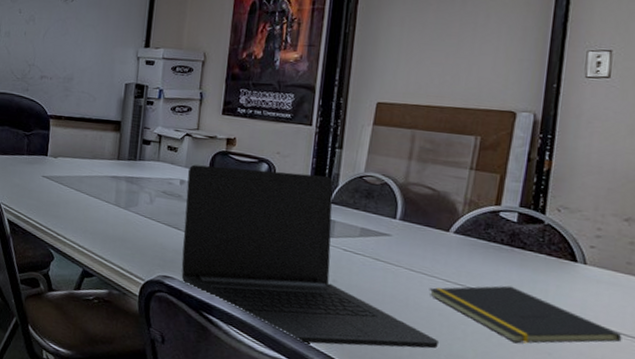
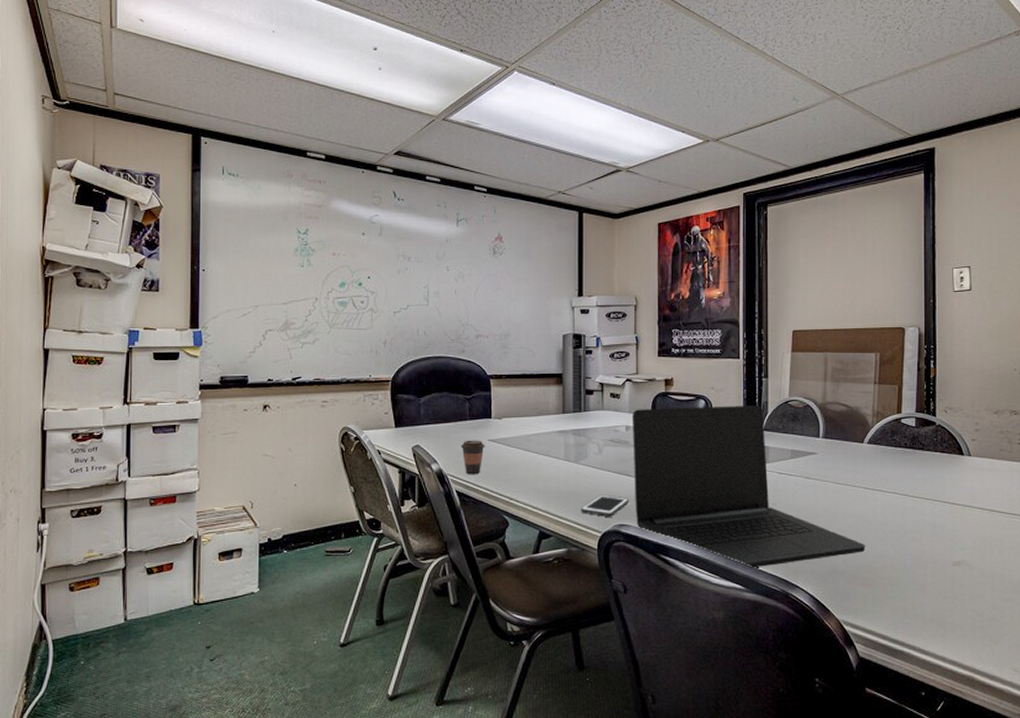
coffee cup: none [16,173,39,207] -> present [461,440,485,475]
cell phone: none [125,243,176,267] -> present [580,494,629,517]
notepad: present [429,285,622,344] -> none [853,485,1003,536]

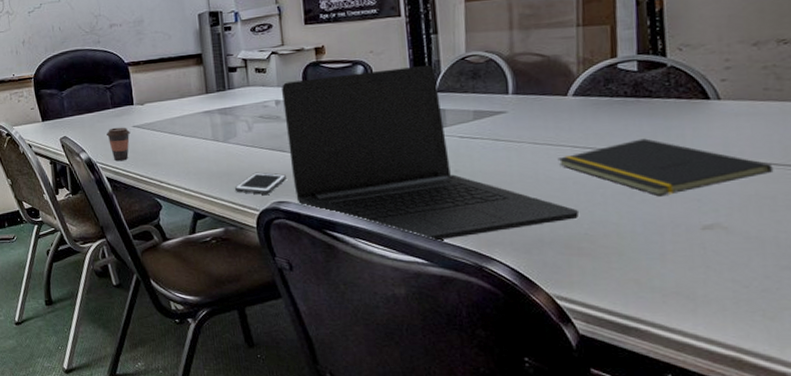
notepad: none [853,485,1003,536] -> present [557,138,774,197]

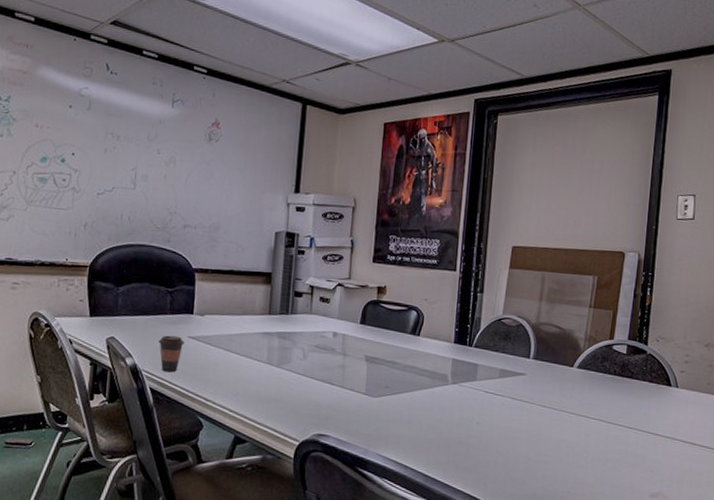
cell phone: present [234,172,286,195] -> none [279,401,330,426]
laptop: present [281,64,580,241] -> none [336,316,567,488]
notepad: present [557,138,774,197] -> none [557,413,704,465]

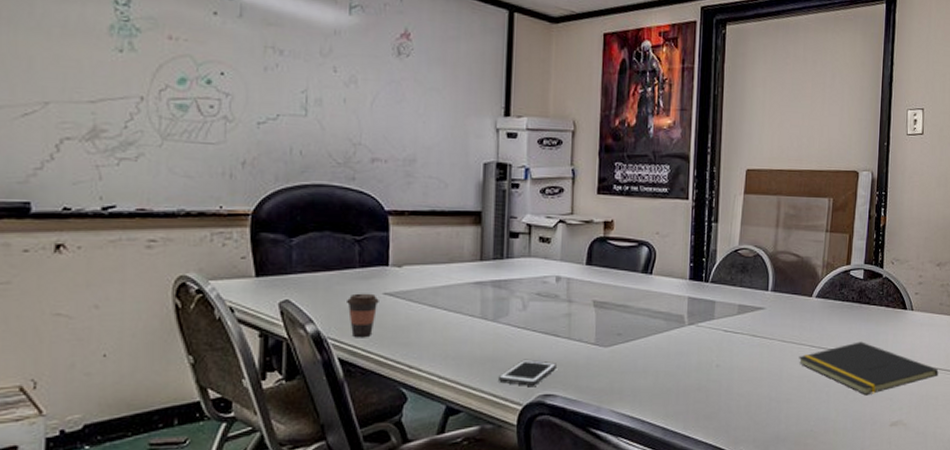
cell phone: none [279,401,330,426] -> present [497,359,556,386]
notepad: none [557,413,704,465] -> present [798,341,939,396]

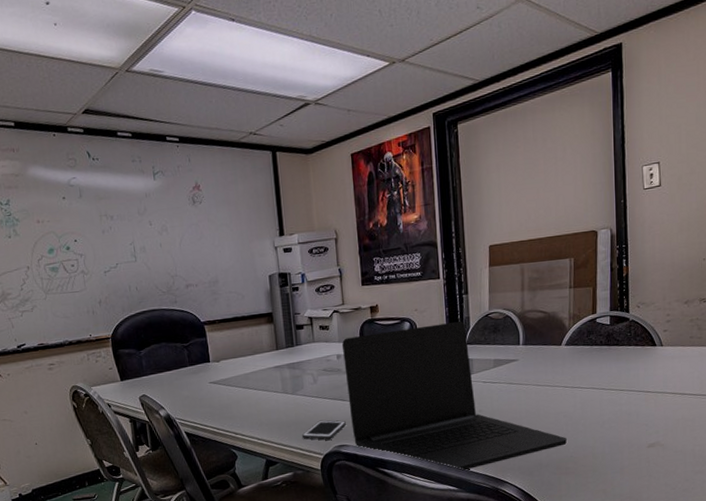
coffee cup: present [347,293,379,338] -> none [185,383,207,417]
laptop: none [563,253,809,439] -> present [341,320,568,471]
notepad: present [798,341,939,396] -> none [553,378,694,424]

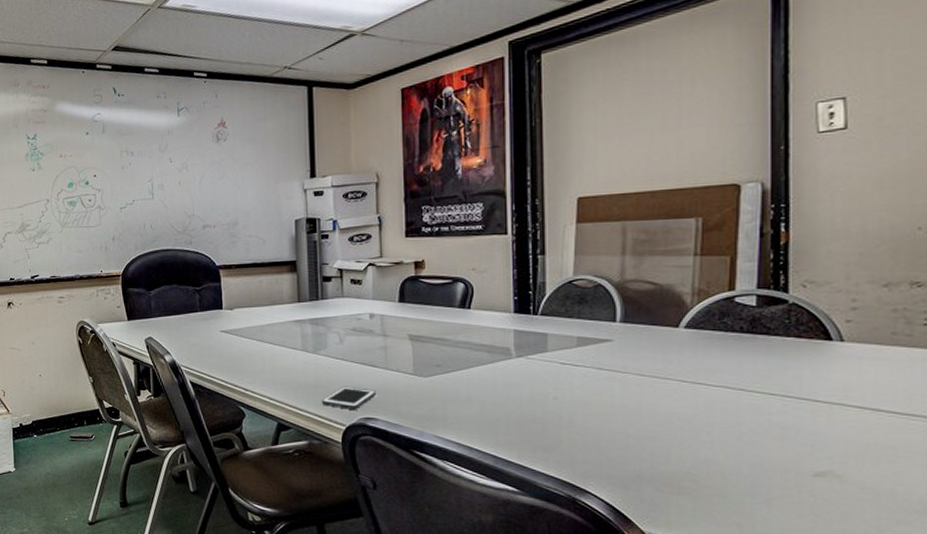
laptop: present [341,320,568,471] -> none [376,286,683,469]

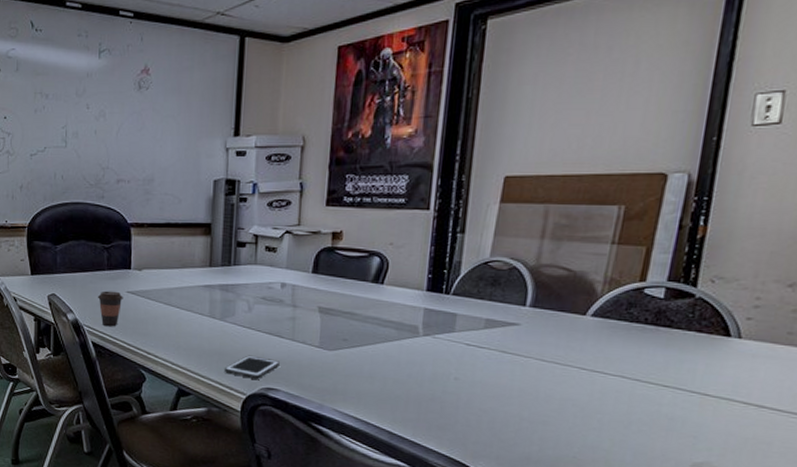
coffee cup: none [193,331,217,366] -> present [98,291,123,327]

